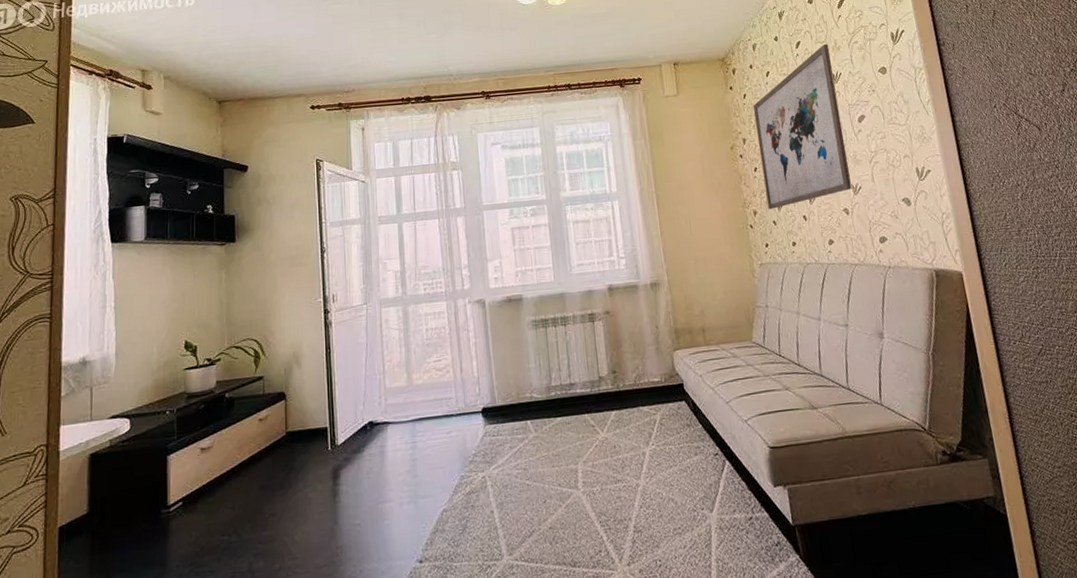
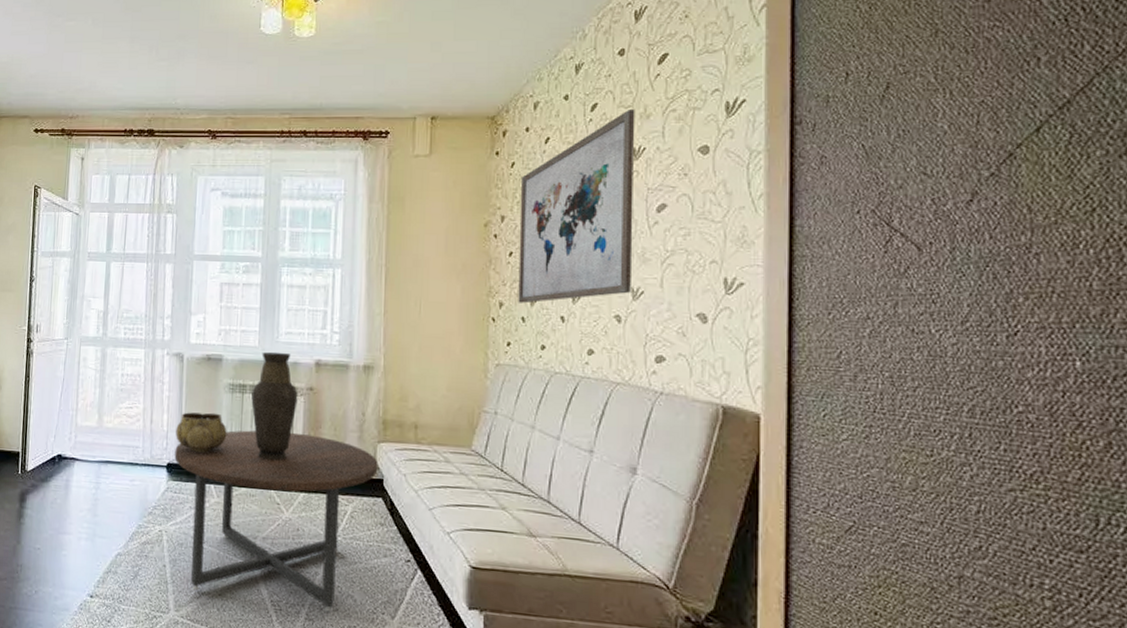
decorative bowl: none [486,350,536,392] -> present [176,412,227,453]
coffee table: none [488,354,678,529] -> present [174,430,378,612]
vase: none [554,283,598,387] -> present [251,351,298,461]

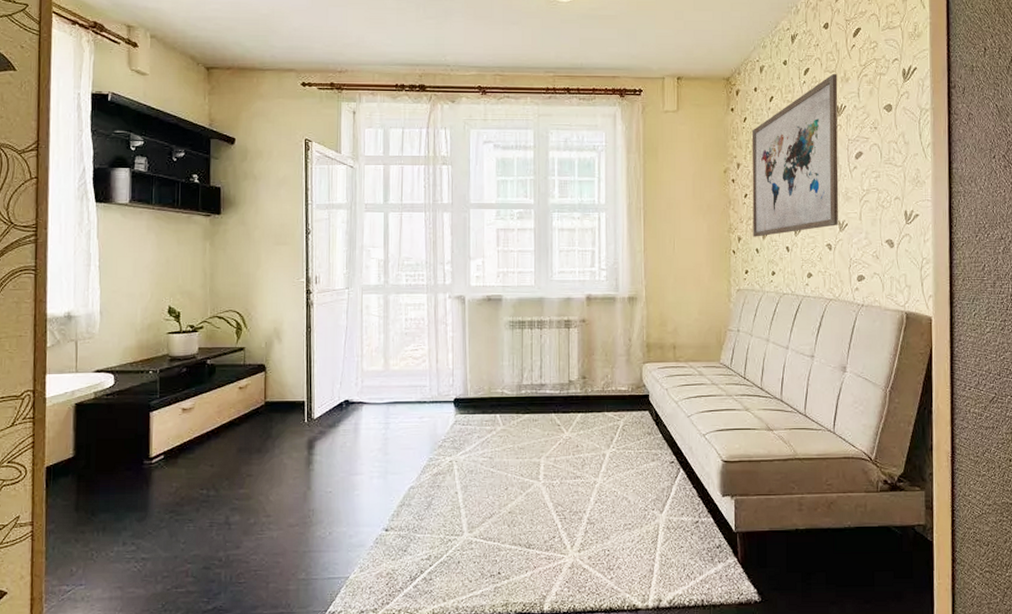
coffee table: present [174,430,378,612] -> none [461,360,644,515]
decorative bowl: present [176,412,227,453] -> none [461,348,509,386]
vase: present [251,351,298,461] -> none [530,289,572,388]

